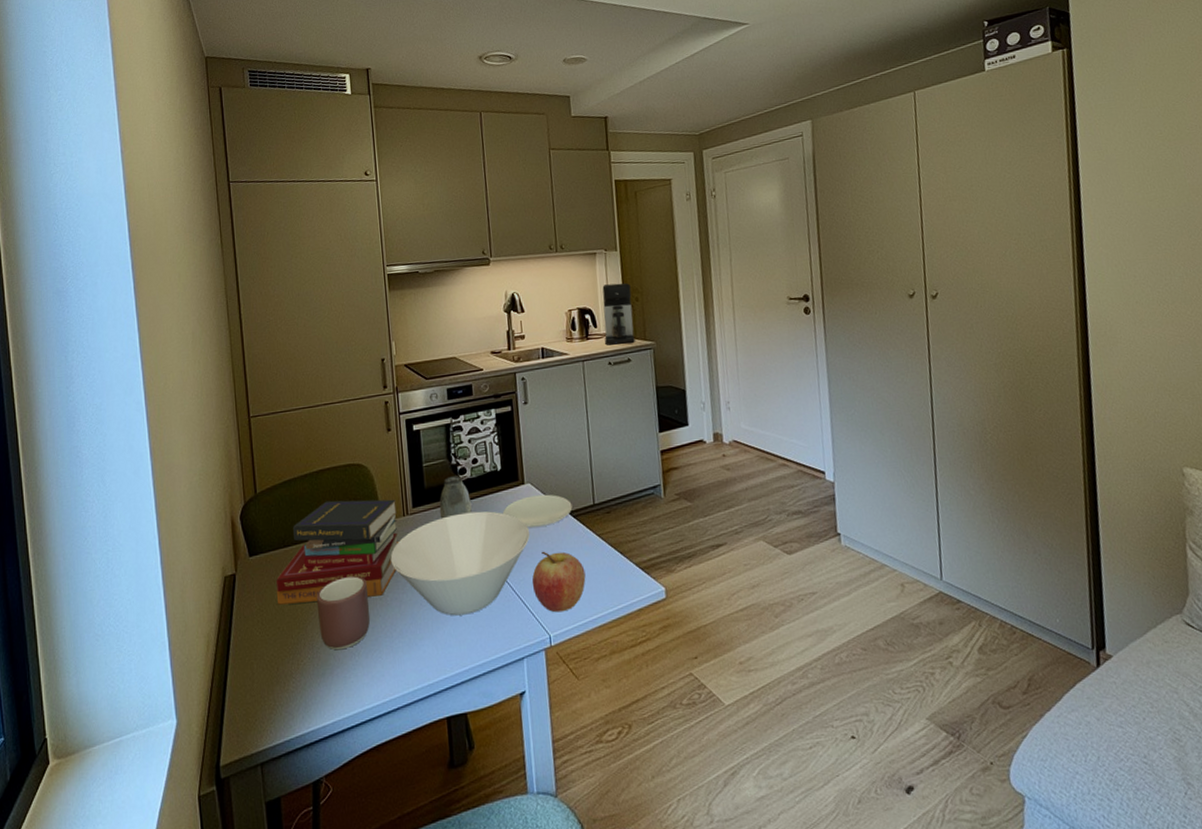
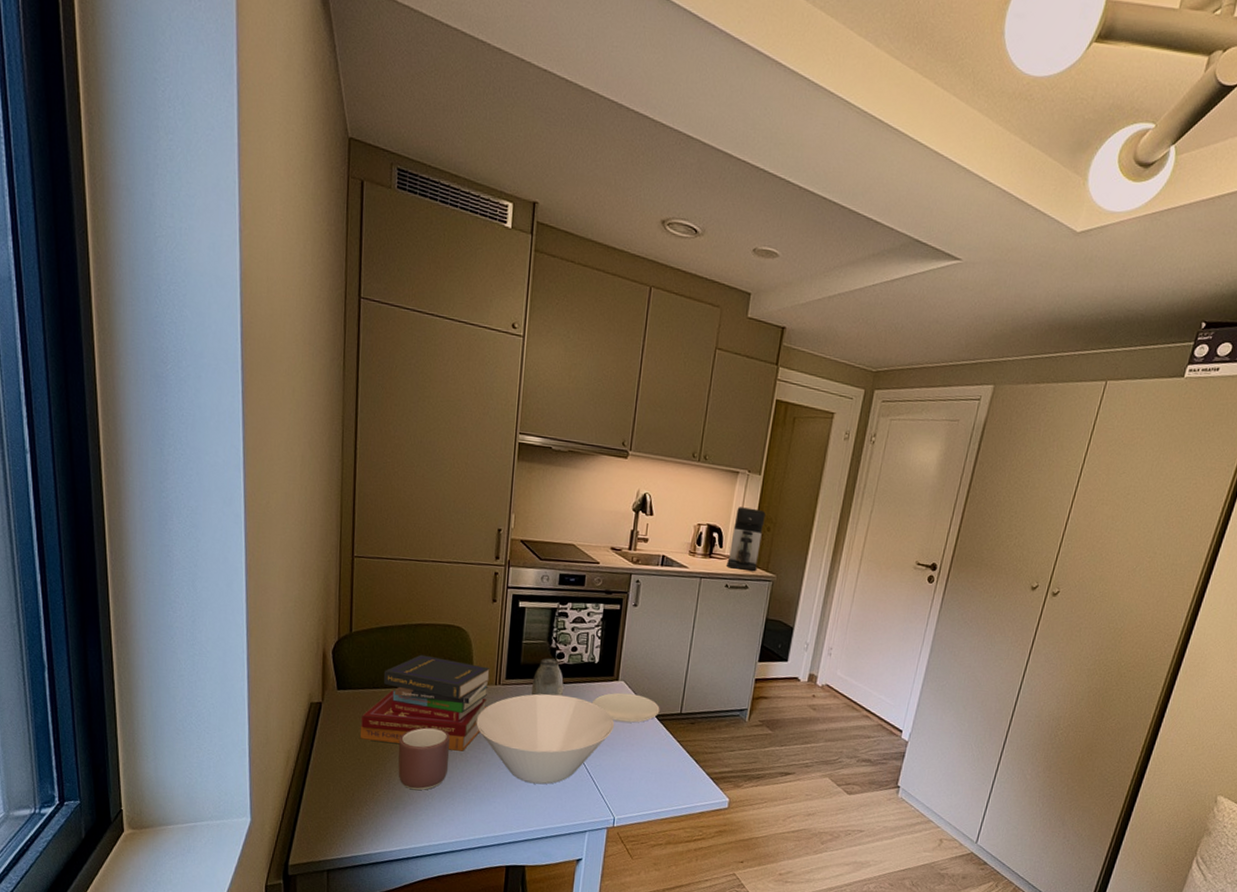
fruit: present [532,551,586,613] -> none [607,744,659,800]

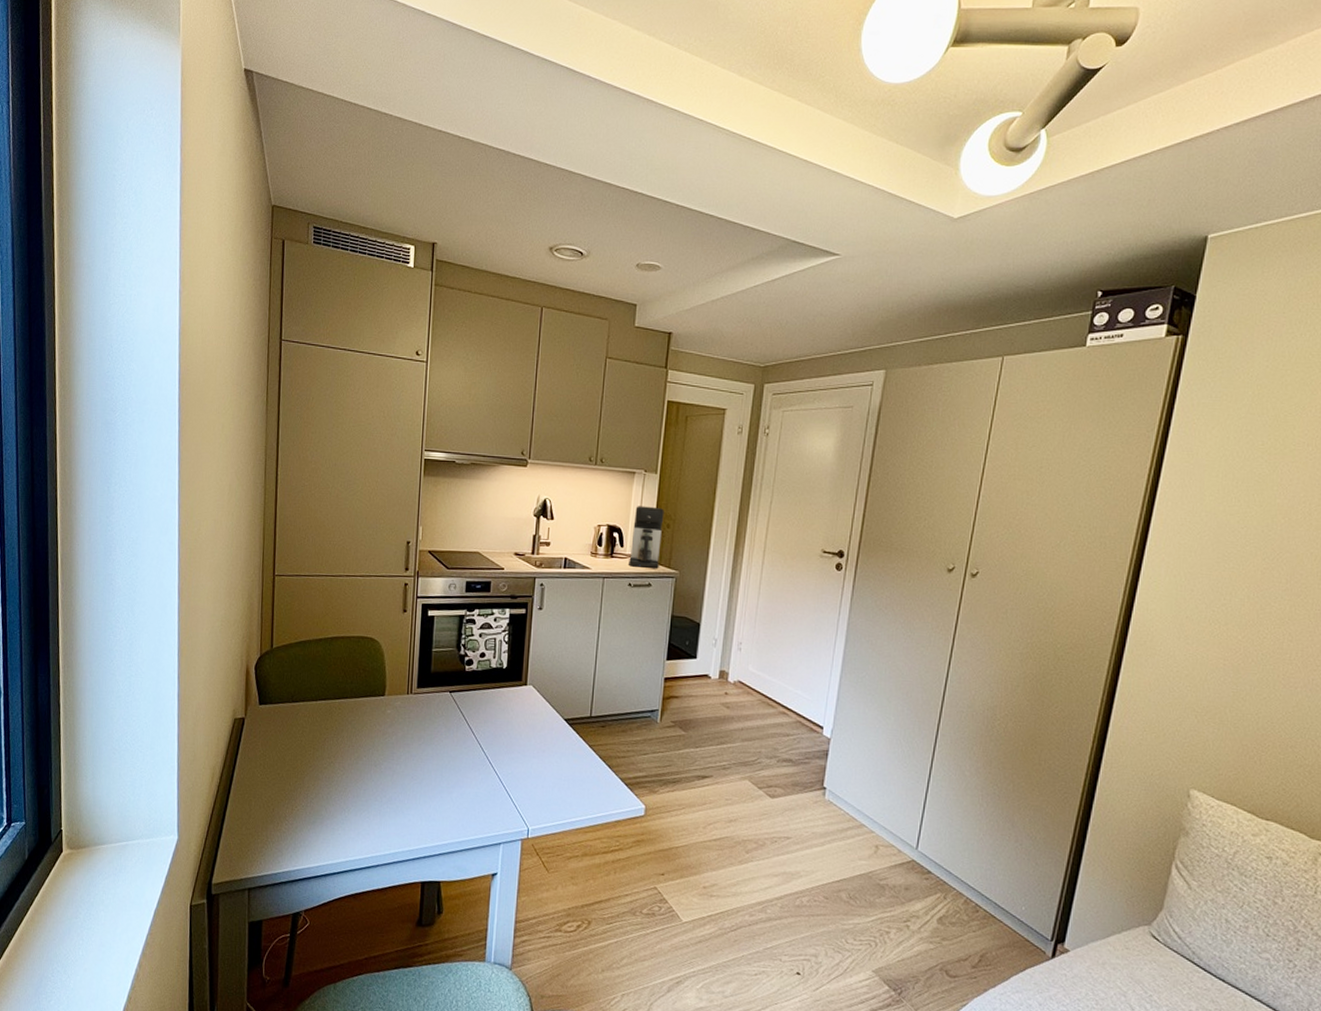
books: present [360,654,490,752] -> none [280,667,402,763]
mug: present [398,727,451,791] -> none [315,739,365,804]
bowl: present [476,693,615,785] -> none [389,701,525,795]
vase: present [531,658,564,696] -> none [441,665,473,704]
plate: present [591,692,660,723] -> none [501,697,570,728]

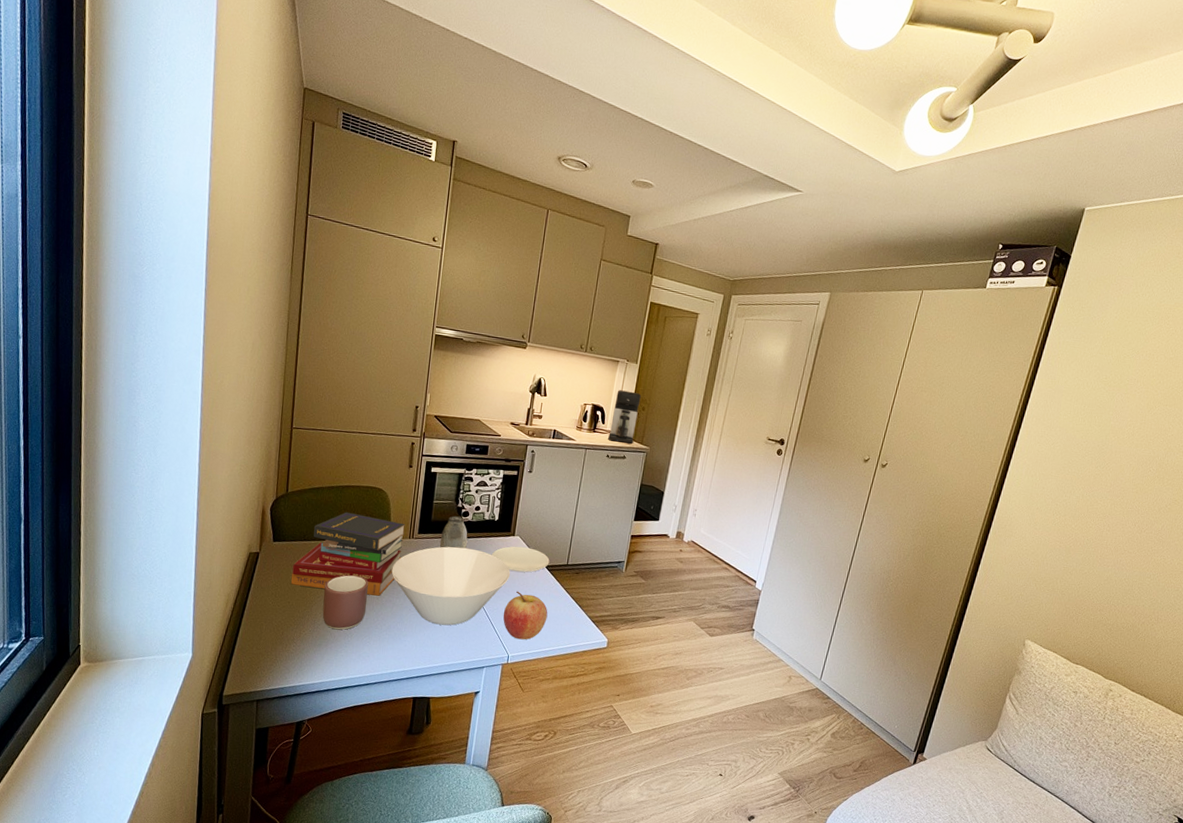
books: none [280,667,402,763] -> present [291,512,405,596]
mug: none [315,739,365,804] -> present [322,574,369,630]
bowl: none [389,701,525,795] -> present [391,546,511,626]
vase: none [441,665,473,704] -> present [439,516,468,549]
plate: none [501,697,570,728] -> present [491,546,550,573]
fruit: none [519,750,572,810] -> present [503,591,548,640]

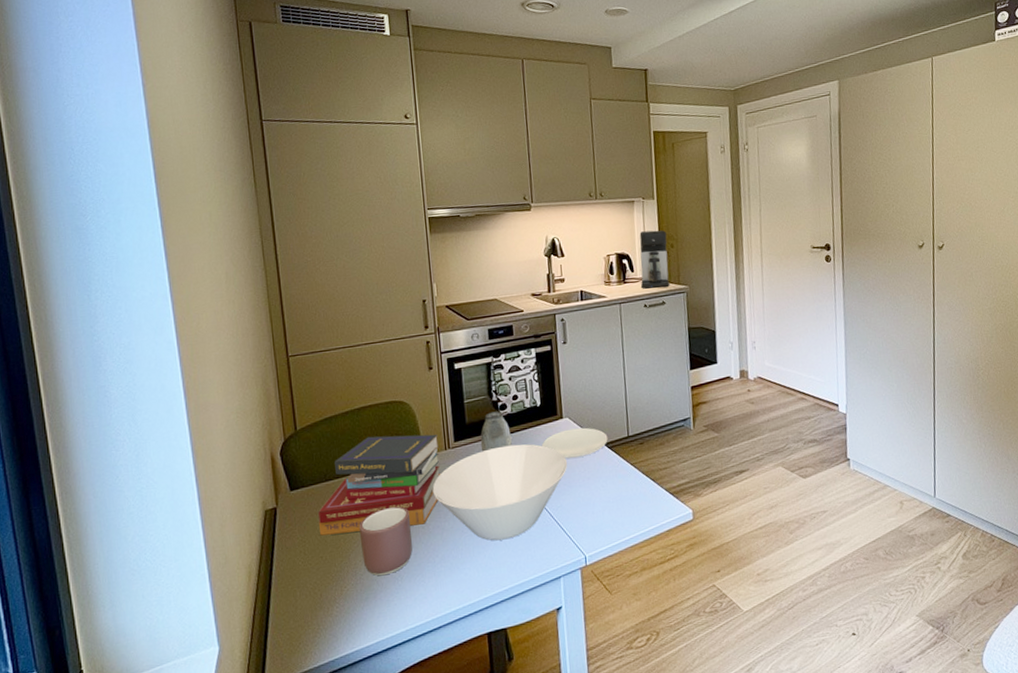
fruit: present [503,591,548,640] -> none [569,479,620,535]

